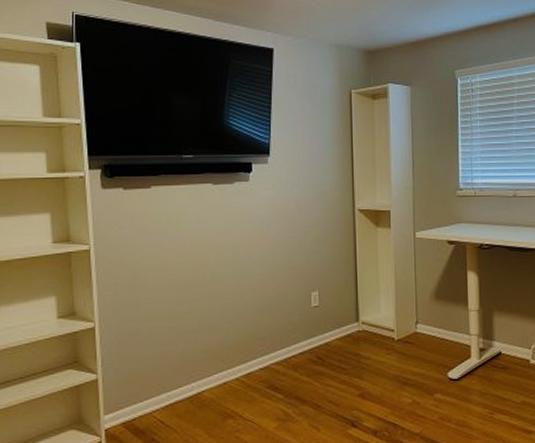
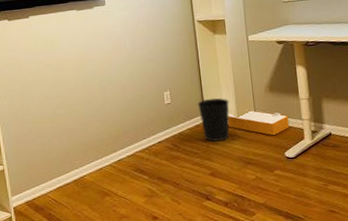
wastebasket: none [350,303,388,356] -> present [197,98,230,142]
storage bin: none [384,317,455,352] -> present [227,109,290,136]

